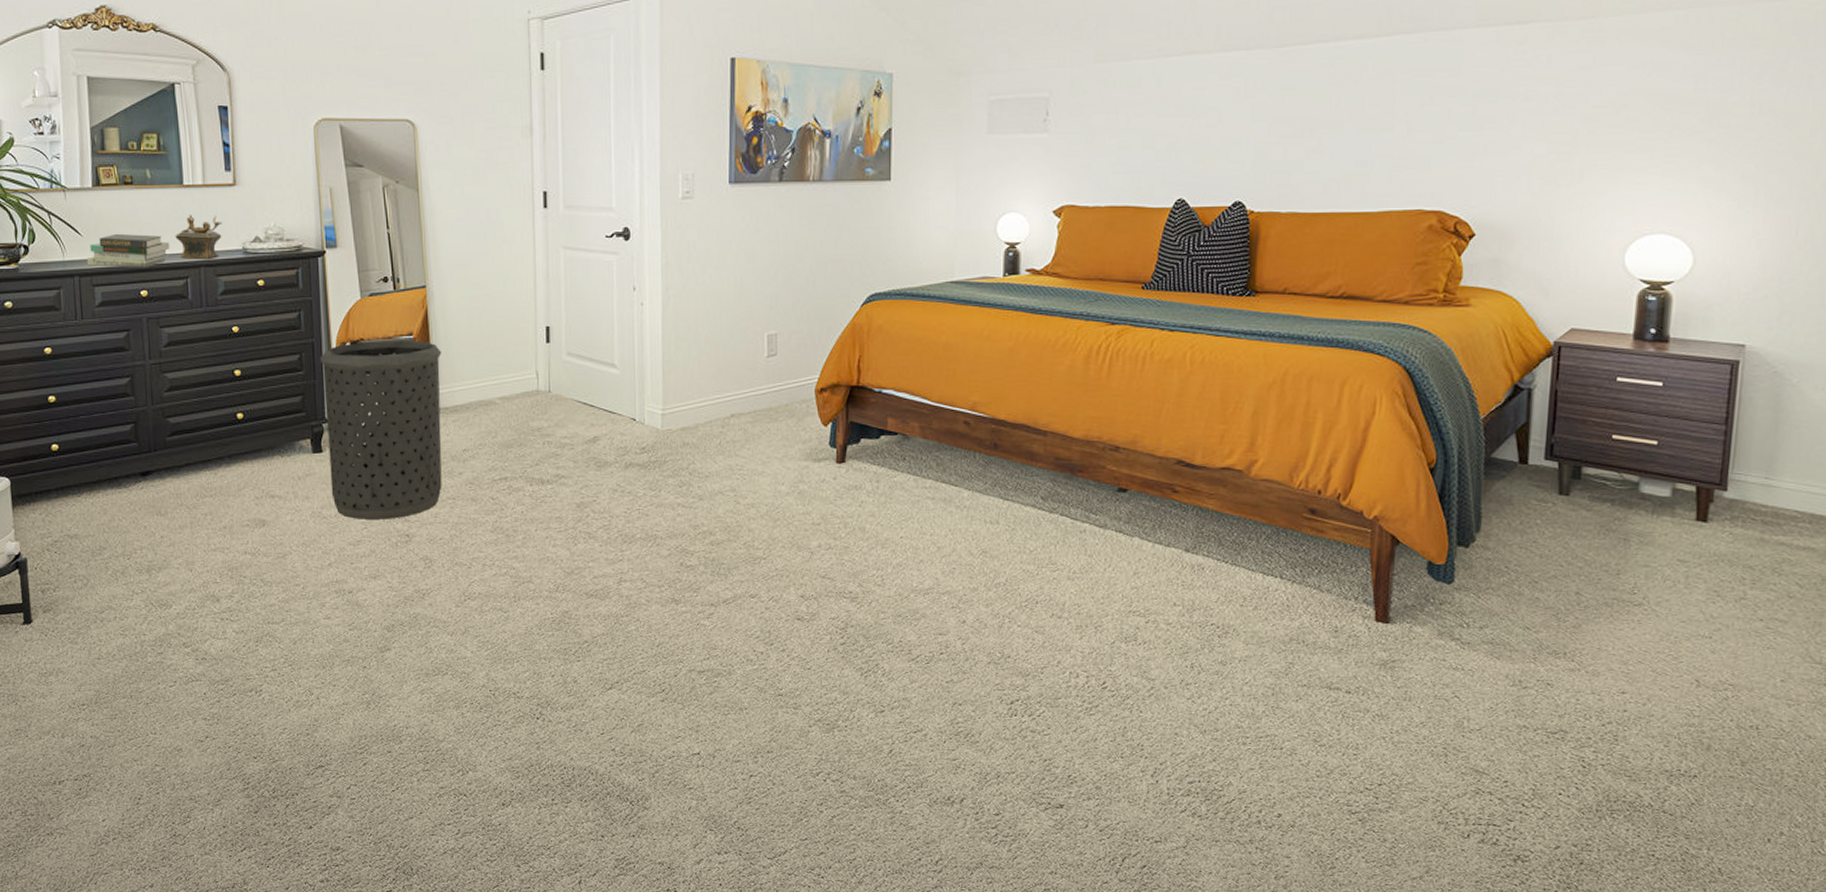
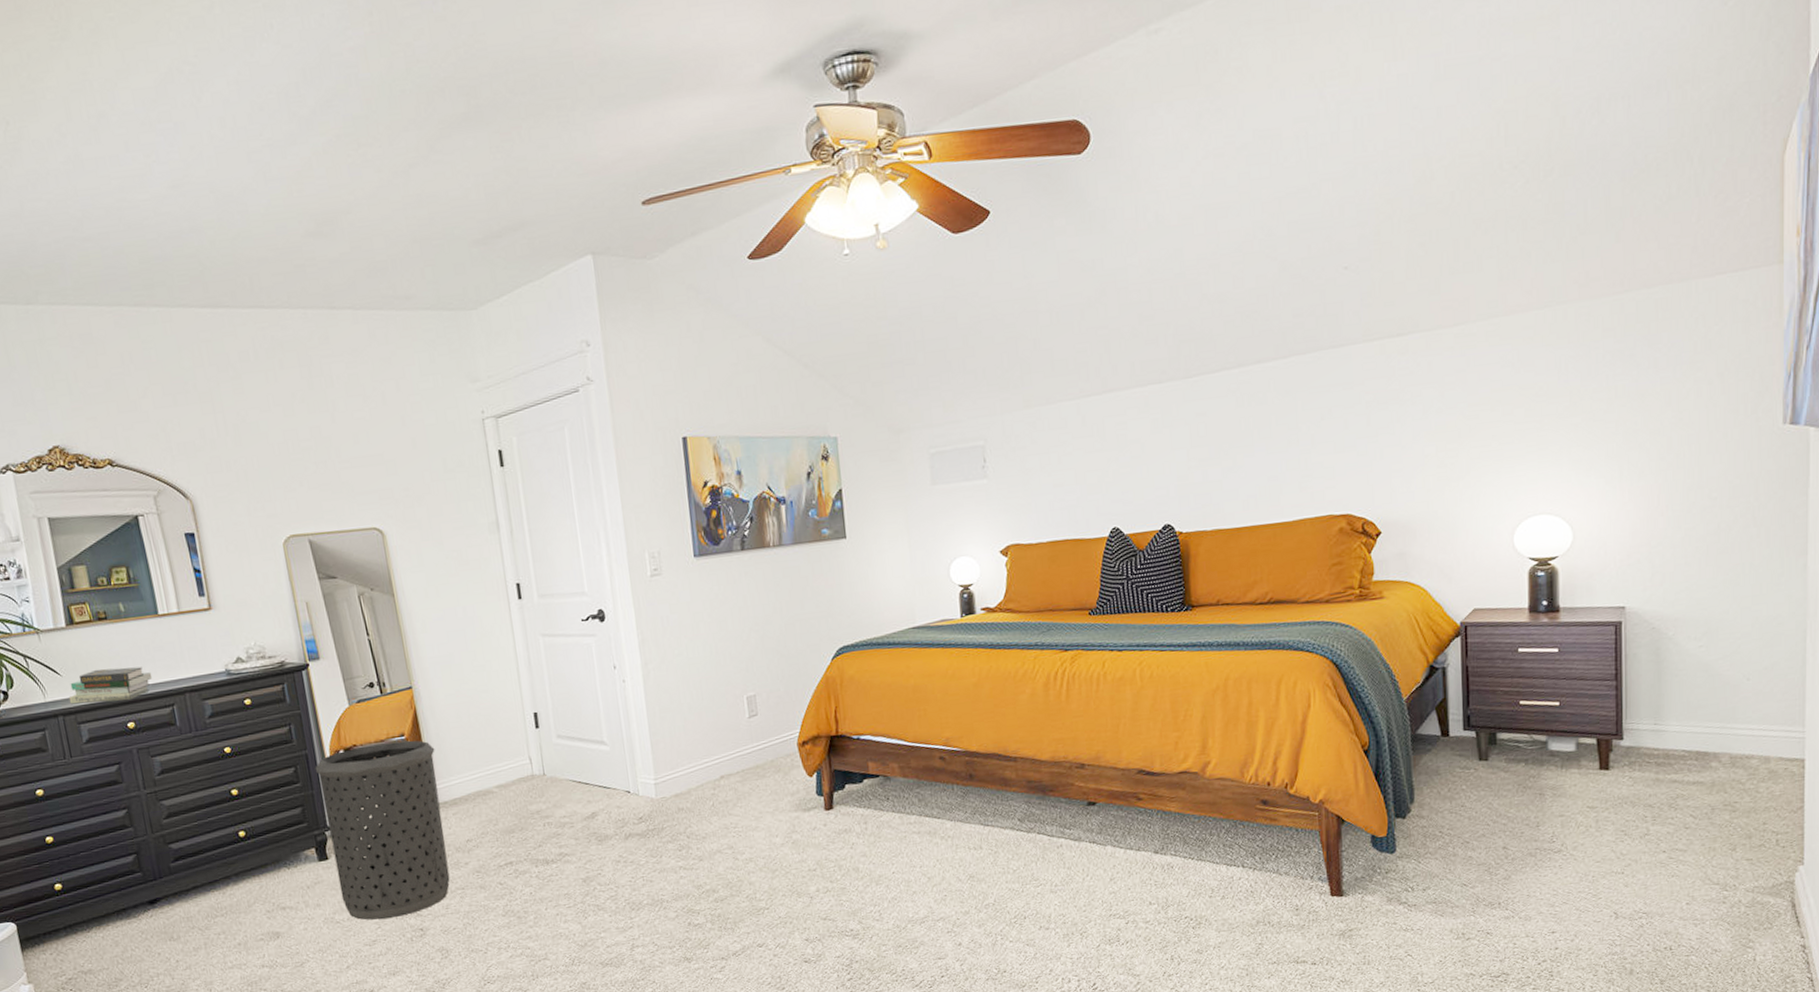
decorative box: present [175,214,223,260] -> none [156,640,204,688]

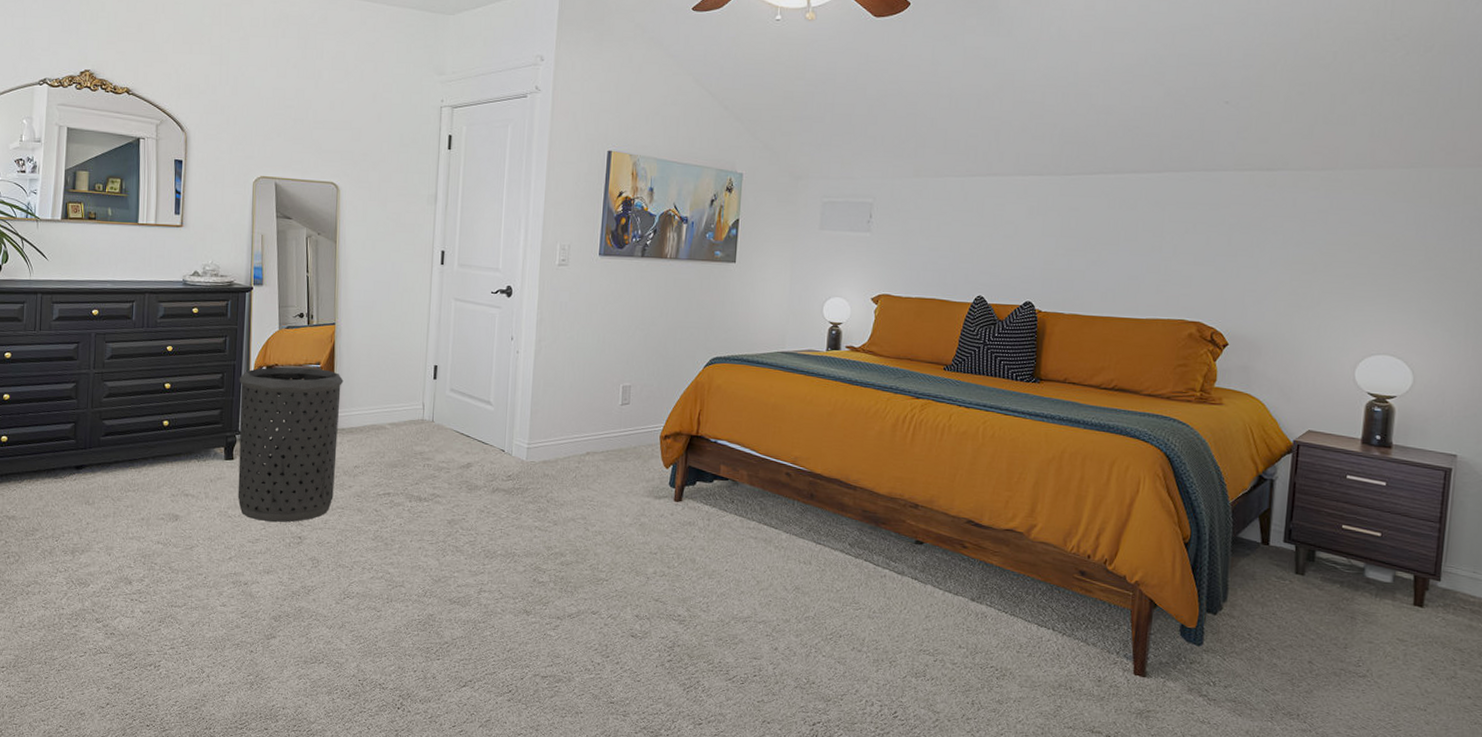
books: present [68,666,153,704] -> none [49,260,122,291]

